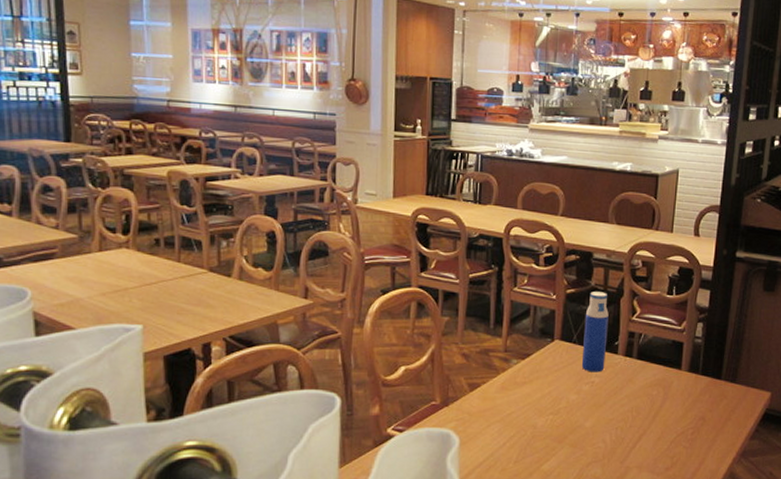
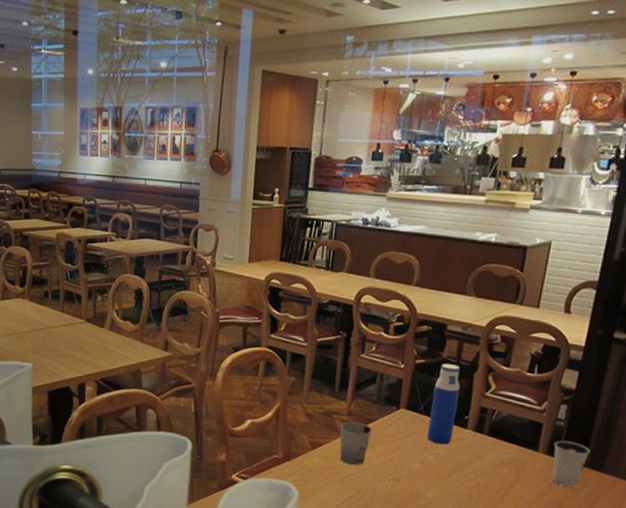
cup: none [497,358,529,402] -> present [339,421,372,465]
dixie cup: none [694,357,725,400] -> present [552,440,590,487]

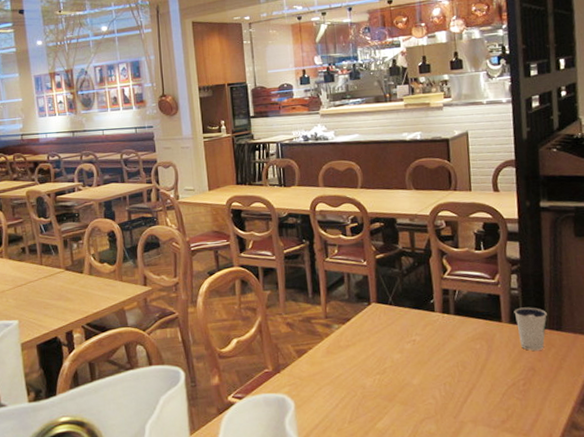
cup: present [339,421,372,465] -> none [320,323,350,365]
water bottle: present [426,363,460,445] -> none [397,254,424,331]

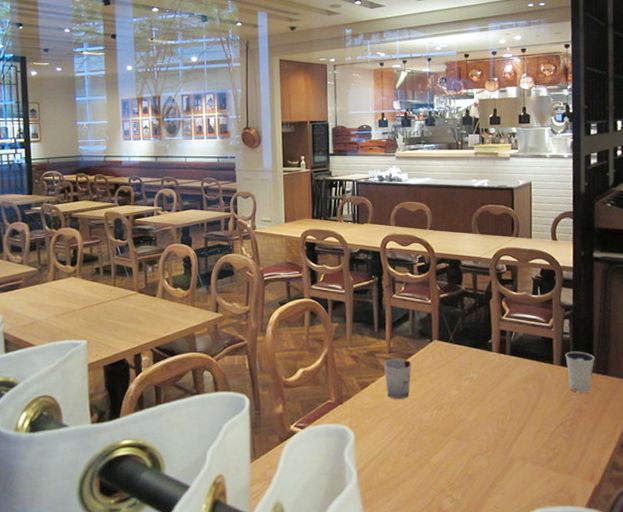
cup: none [320,323,350,365] -> present [383,358,412,399]

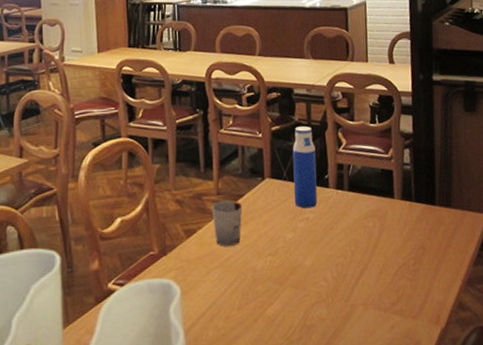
water bottle: none [459,295,481,369] -> present [292,126,318,209]
dixie cup: present [565,351,595,393] -> none [406,183,437,228]

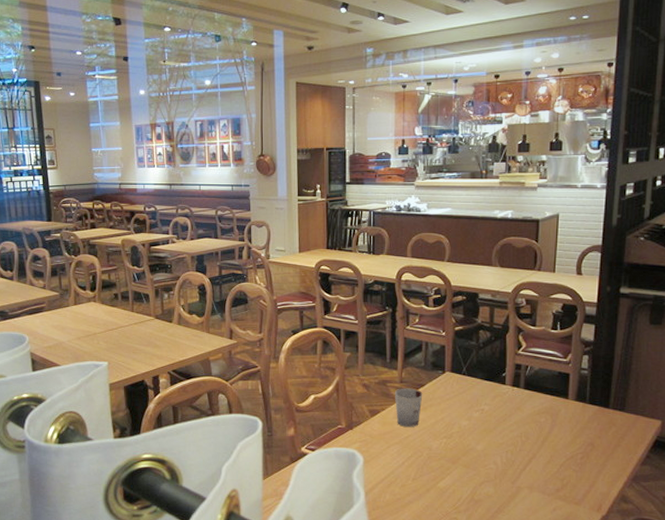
water bottle: present [292,126,318,209] -> none [471,328,495,401]

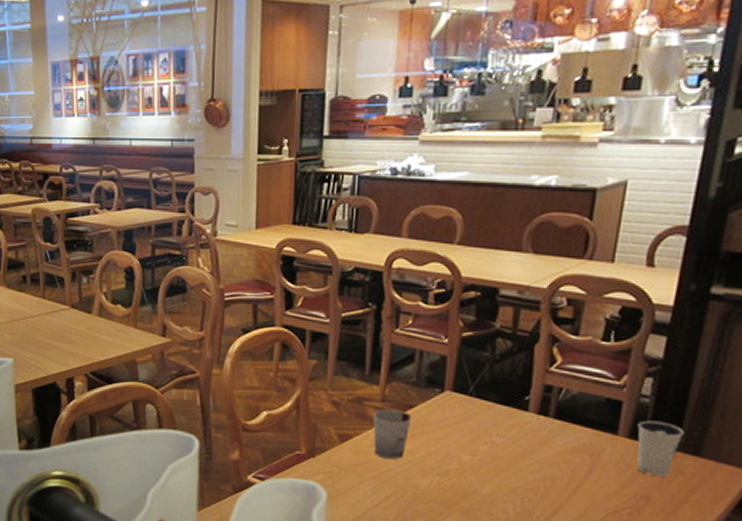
dixie cup: none [581,387,612,428] -> present [636,420,684,476]

